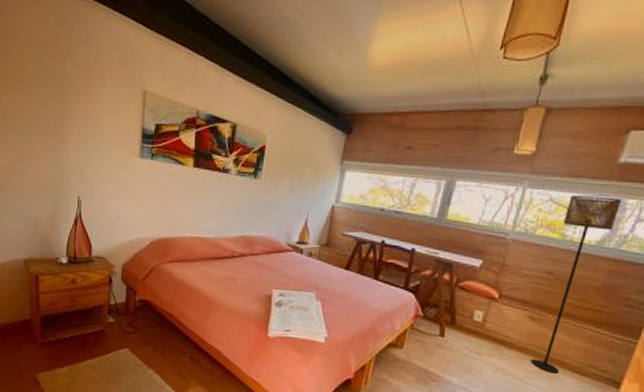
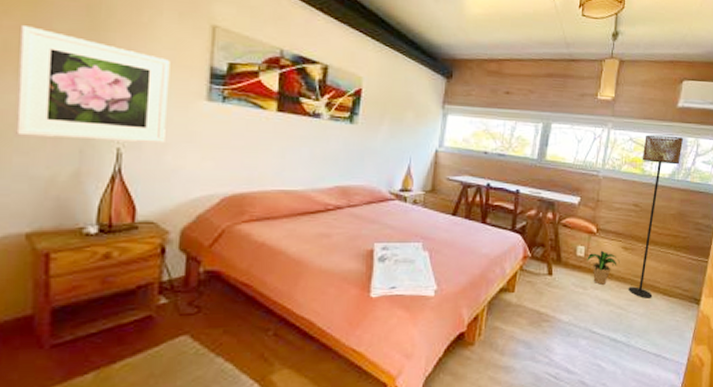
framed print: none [13,98,113,193] -> present [16,25,170,143]
potted plant: none [484,317,524,353] -> present [587,250,620,285]

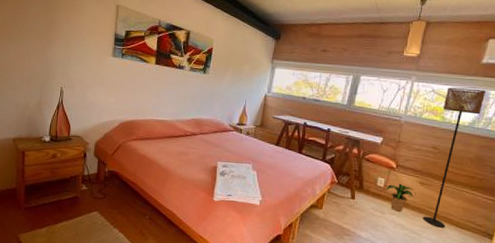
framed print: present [16,25,170,143] -> none [9,9,92,84]

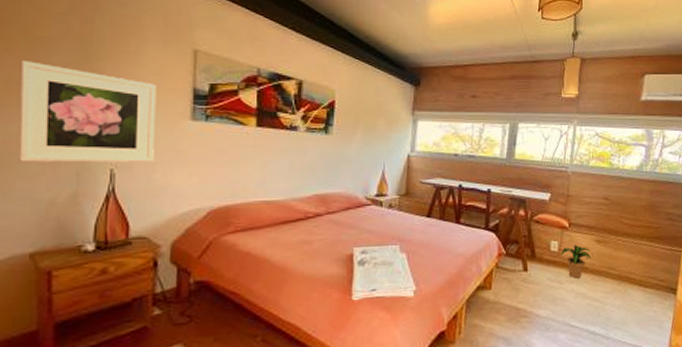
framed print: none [9,9,92,84] -> present [19,61,157,163]
floor lamp: present [423,87,486,228] -> none [604,129,649,290]

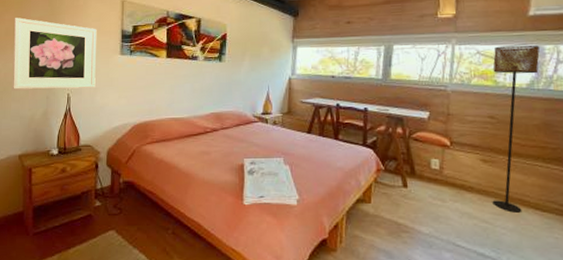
potted plant: present [561,244,594,278] -> none [442,163,480,197]
floor lamp: none [604,129,649,290] -> present [492,44,540,213]

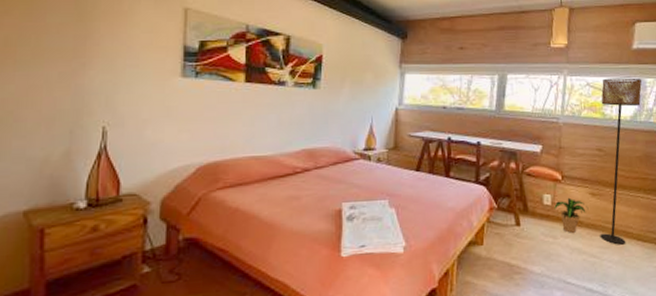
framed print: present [13,17,97,90] -> none [15,22,148,121]
potted plant: none [442,163,480,197] -> present [554,197,589,233]

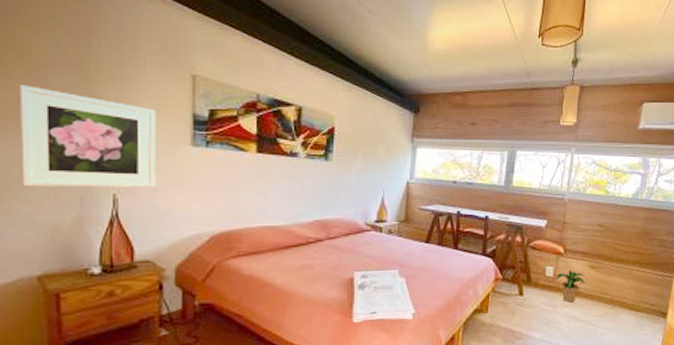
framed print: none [15,22,148,121] -> present [18,85,157,188]
floor lamp: present [600,77,642,245] -> none [597,157,646,314]

